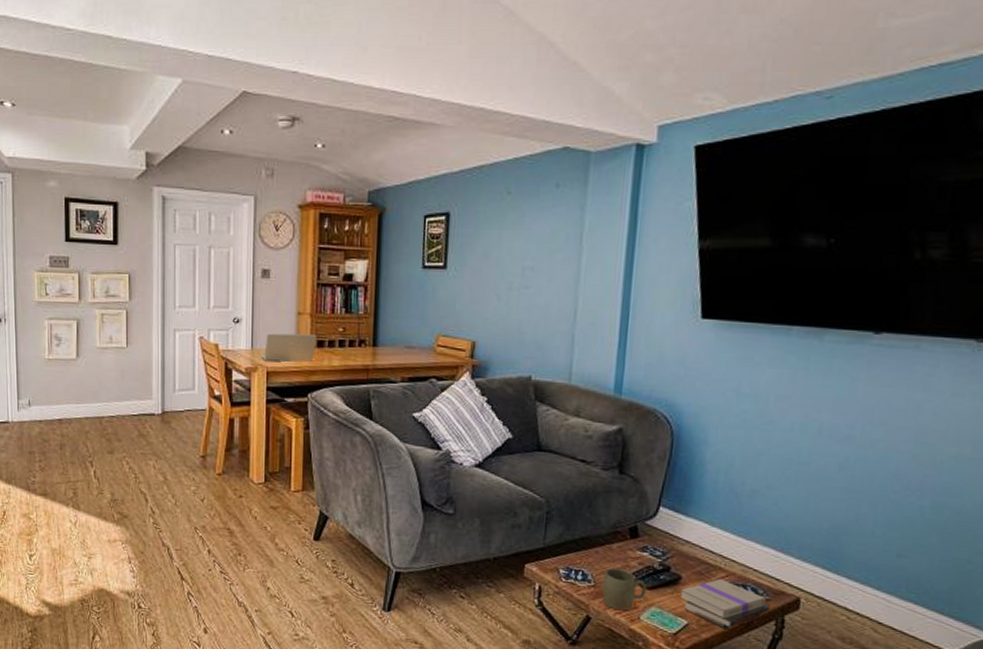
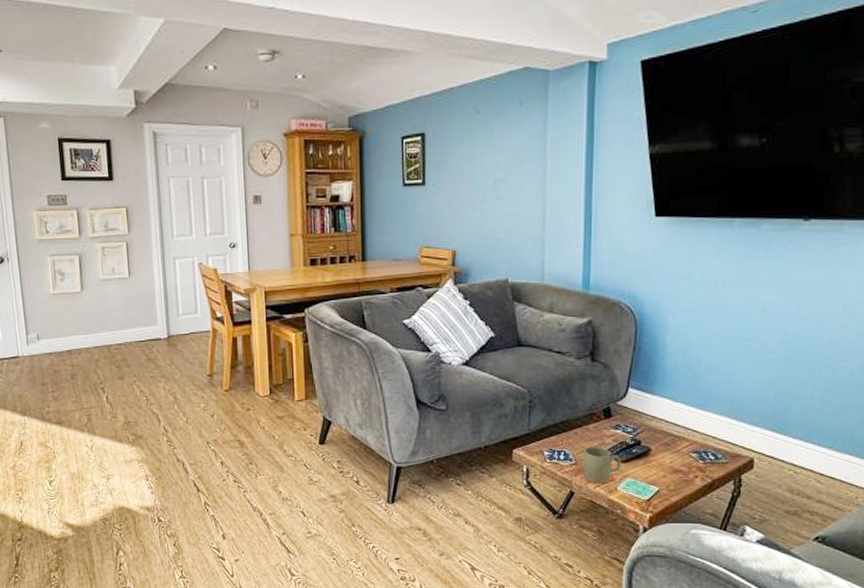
laptop: present [261,333,317,362] -> none [258,253,309,281]
books: present [680,578,770,630] -> none [651,447,728,492]

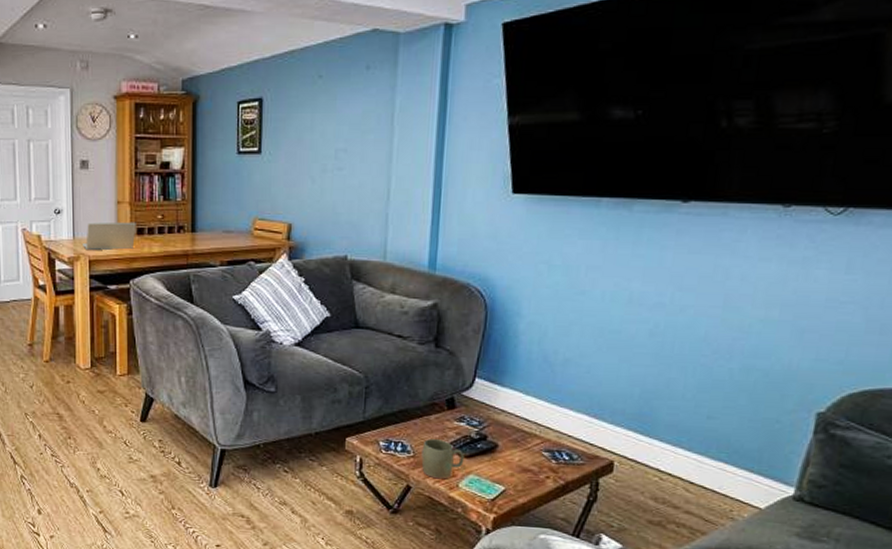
laptop: none [258,253,309,281] -> present [83,222,136,250]

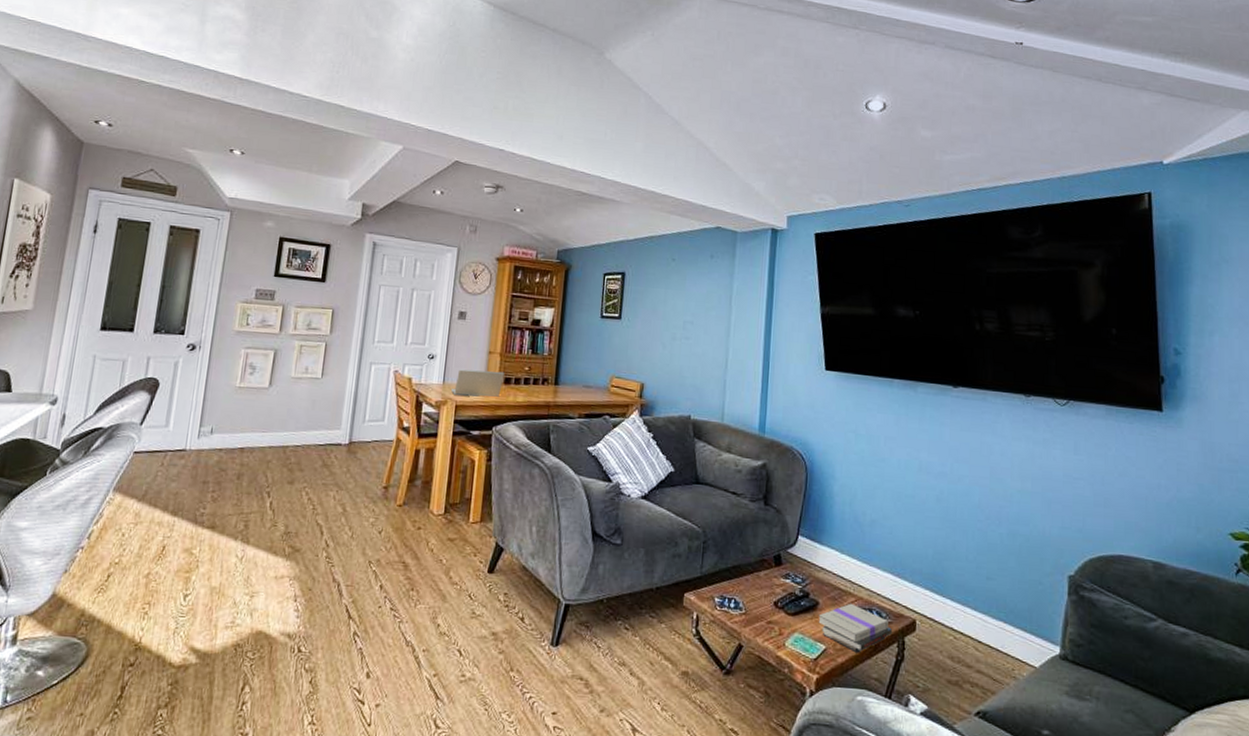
mug: present [421,439,465,480] -> none [752,596,790,638]
books: none [497,445,584,494] -> present [818,603,892,653]

